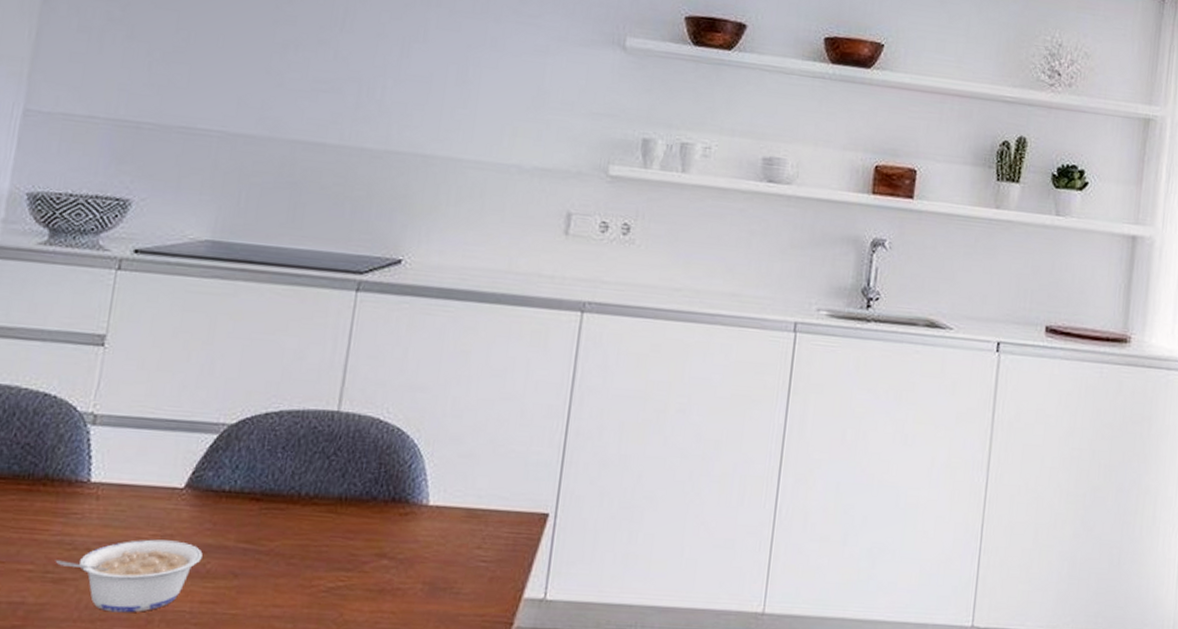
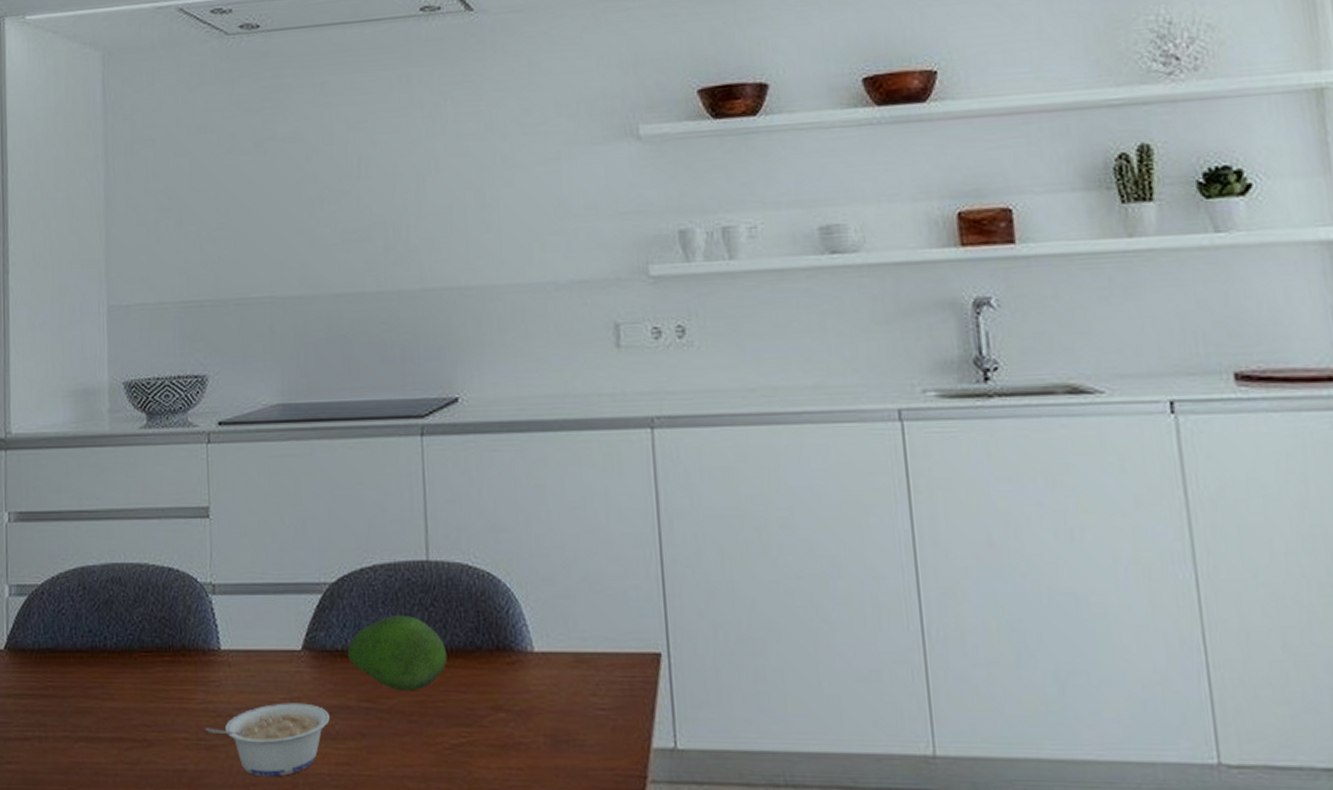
fruit: none [234,460,341,535] -> present [347,614,447,691]

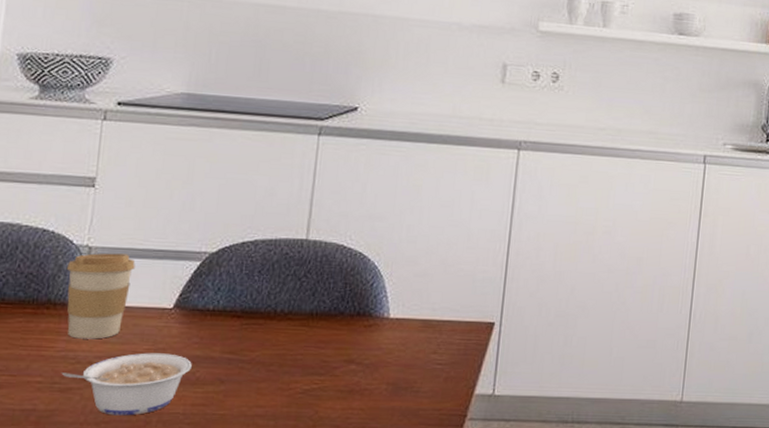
coffee cup: none [195,590,259,689] -> present [66,253,135,339]
fruit: present [347,614,447,691] -> none [217,282,312,346]

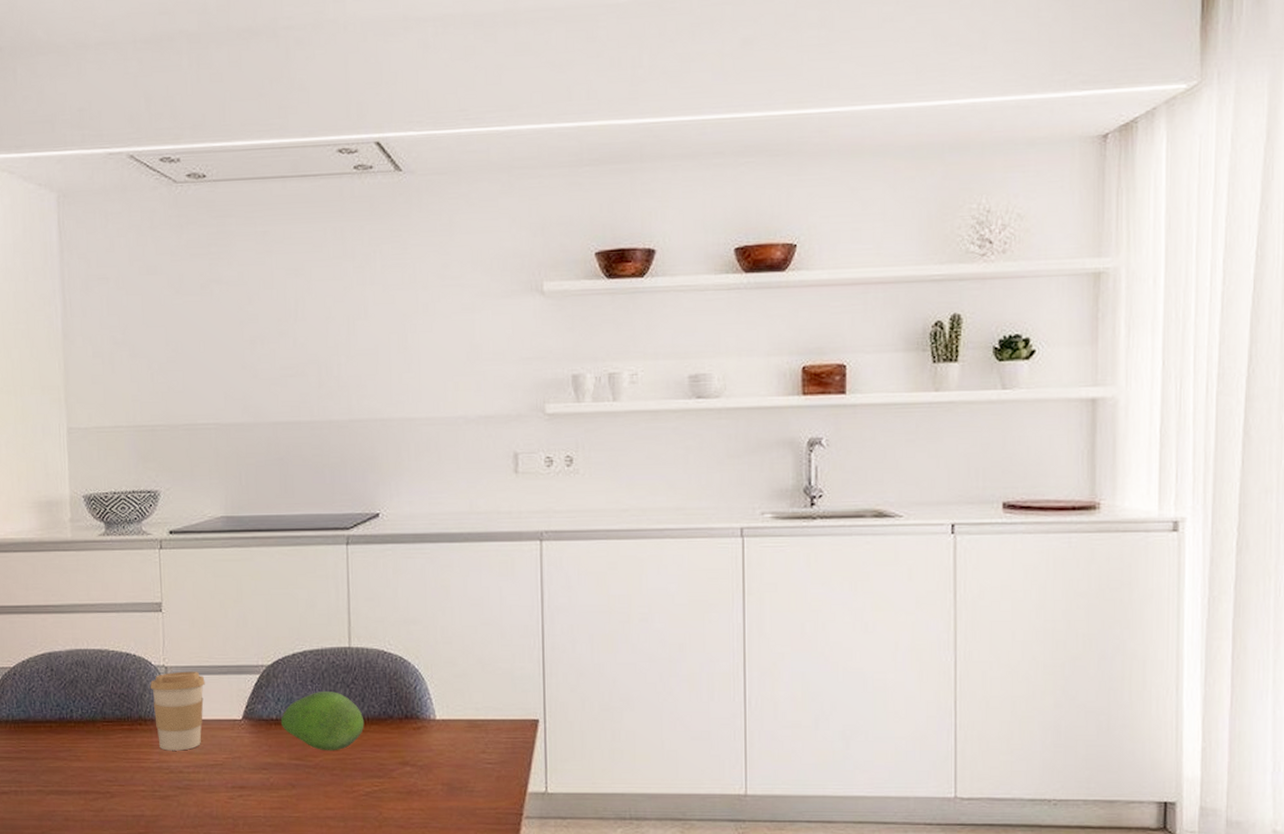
legume: present [61,353,192,416] -> none [159,761,265,820]
fruit: none [217,282,312,346] -> present [280,690,365,751]

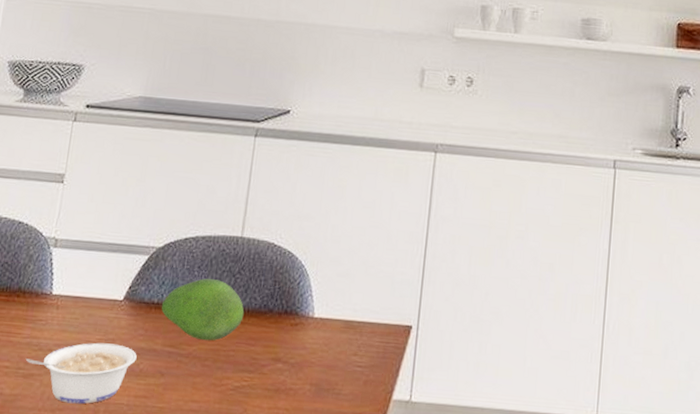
coffee cup: present [150,671,205,751] -> none [33,245,93,328]
legume: none [159,761,265,820] -> present [25,342,137,404]

